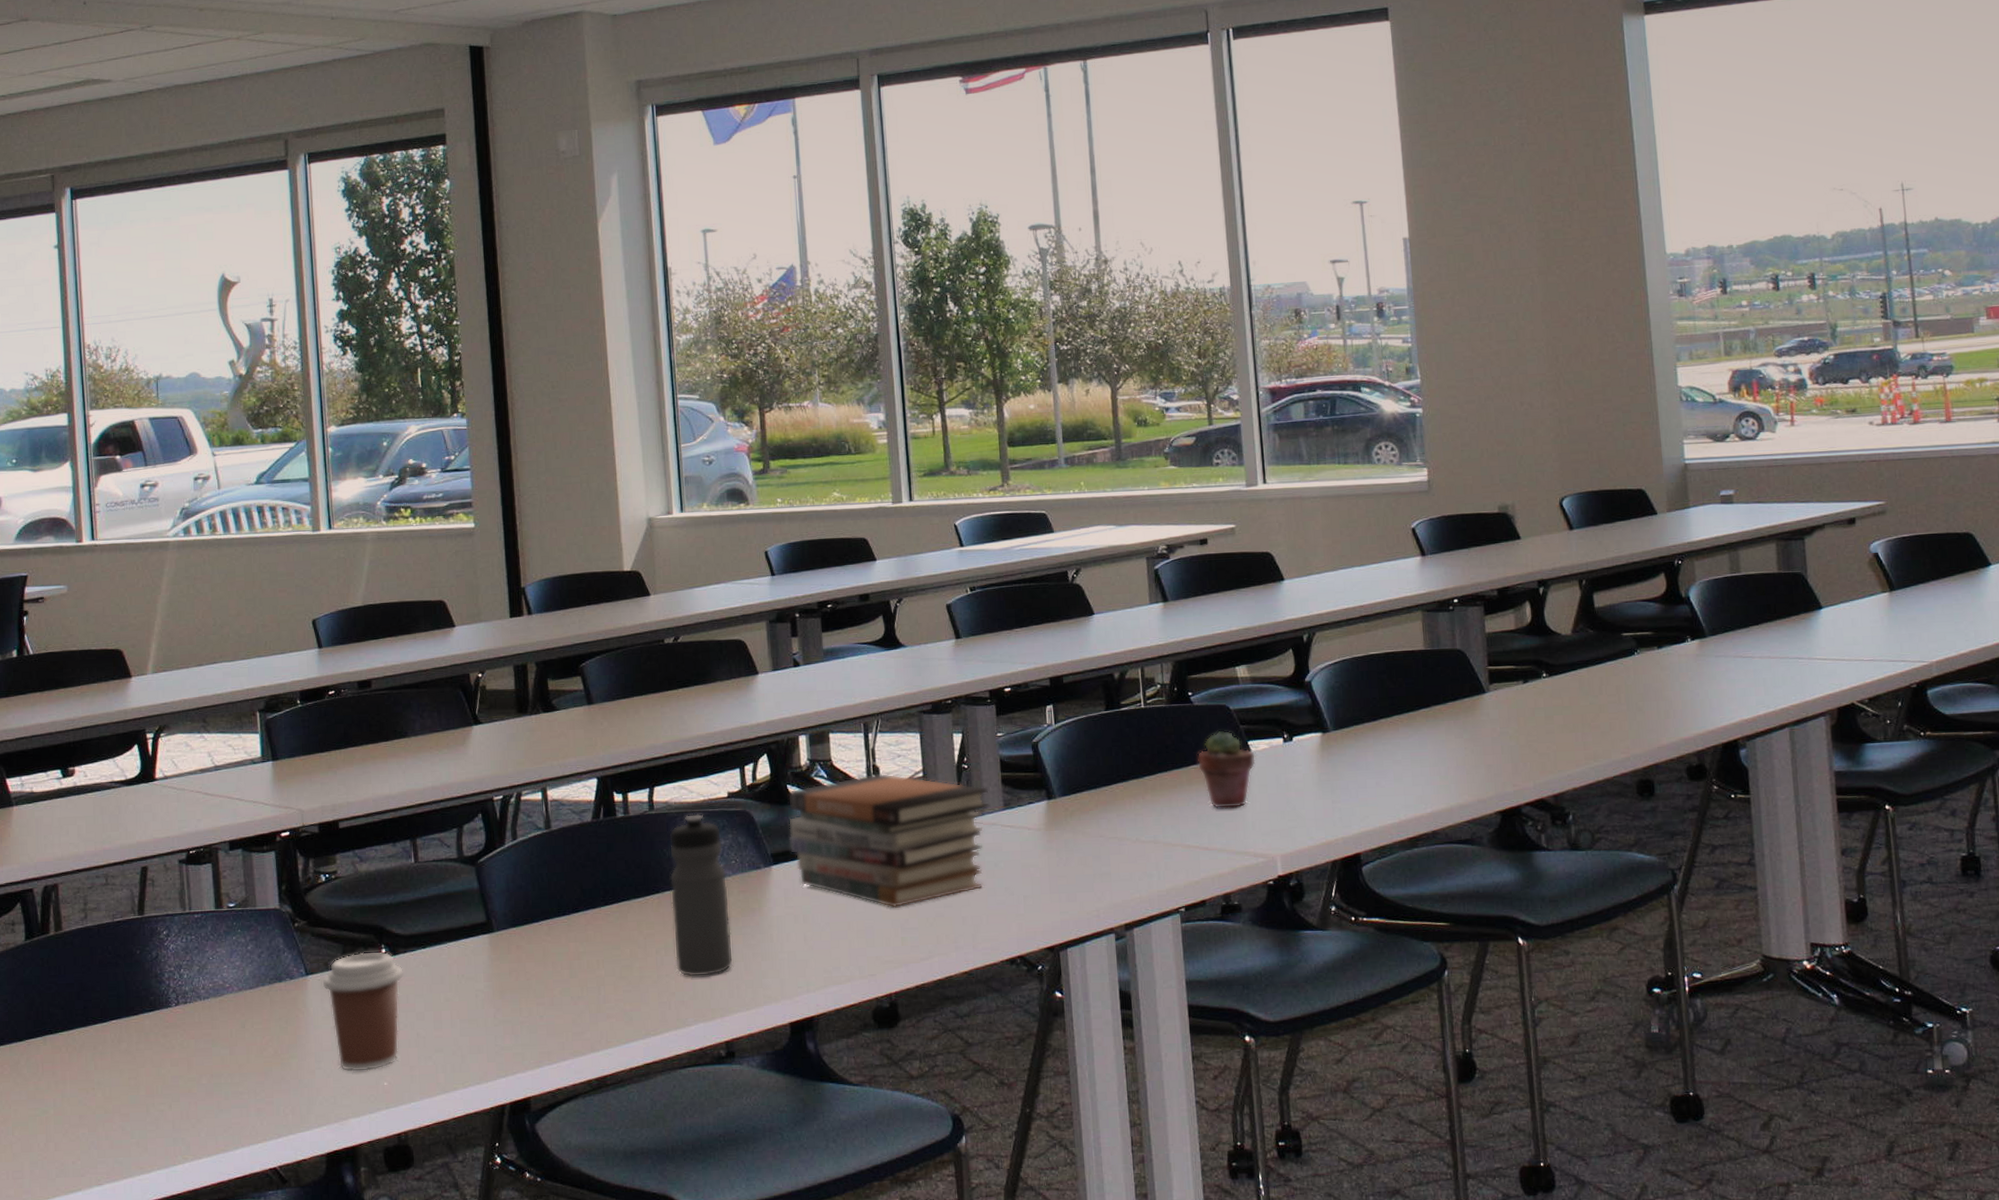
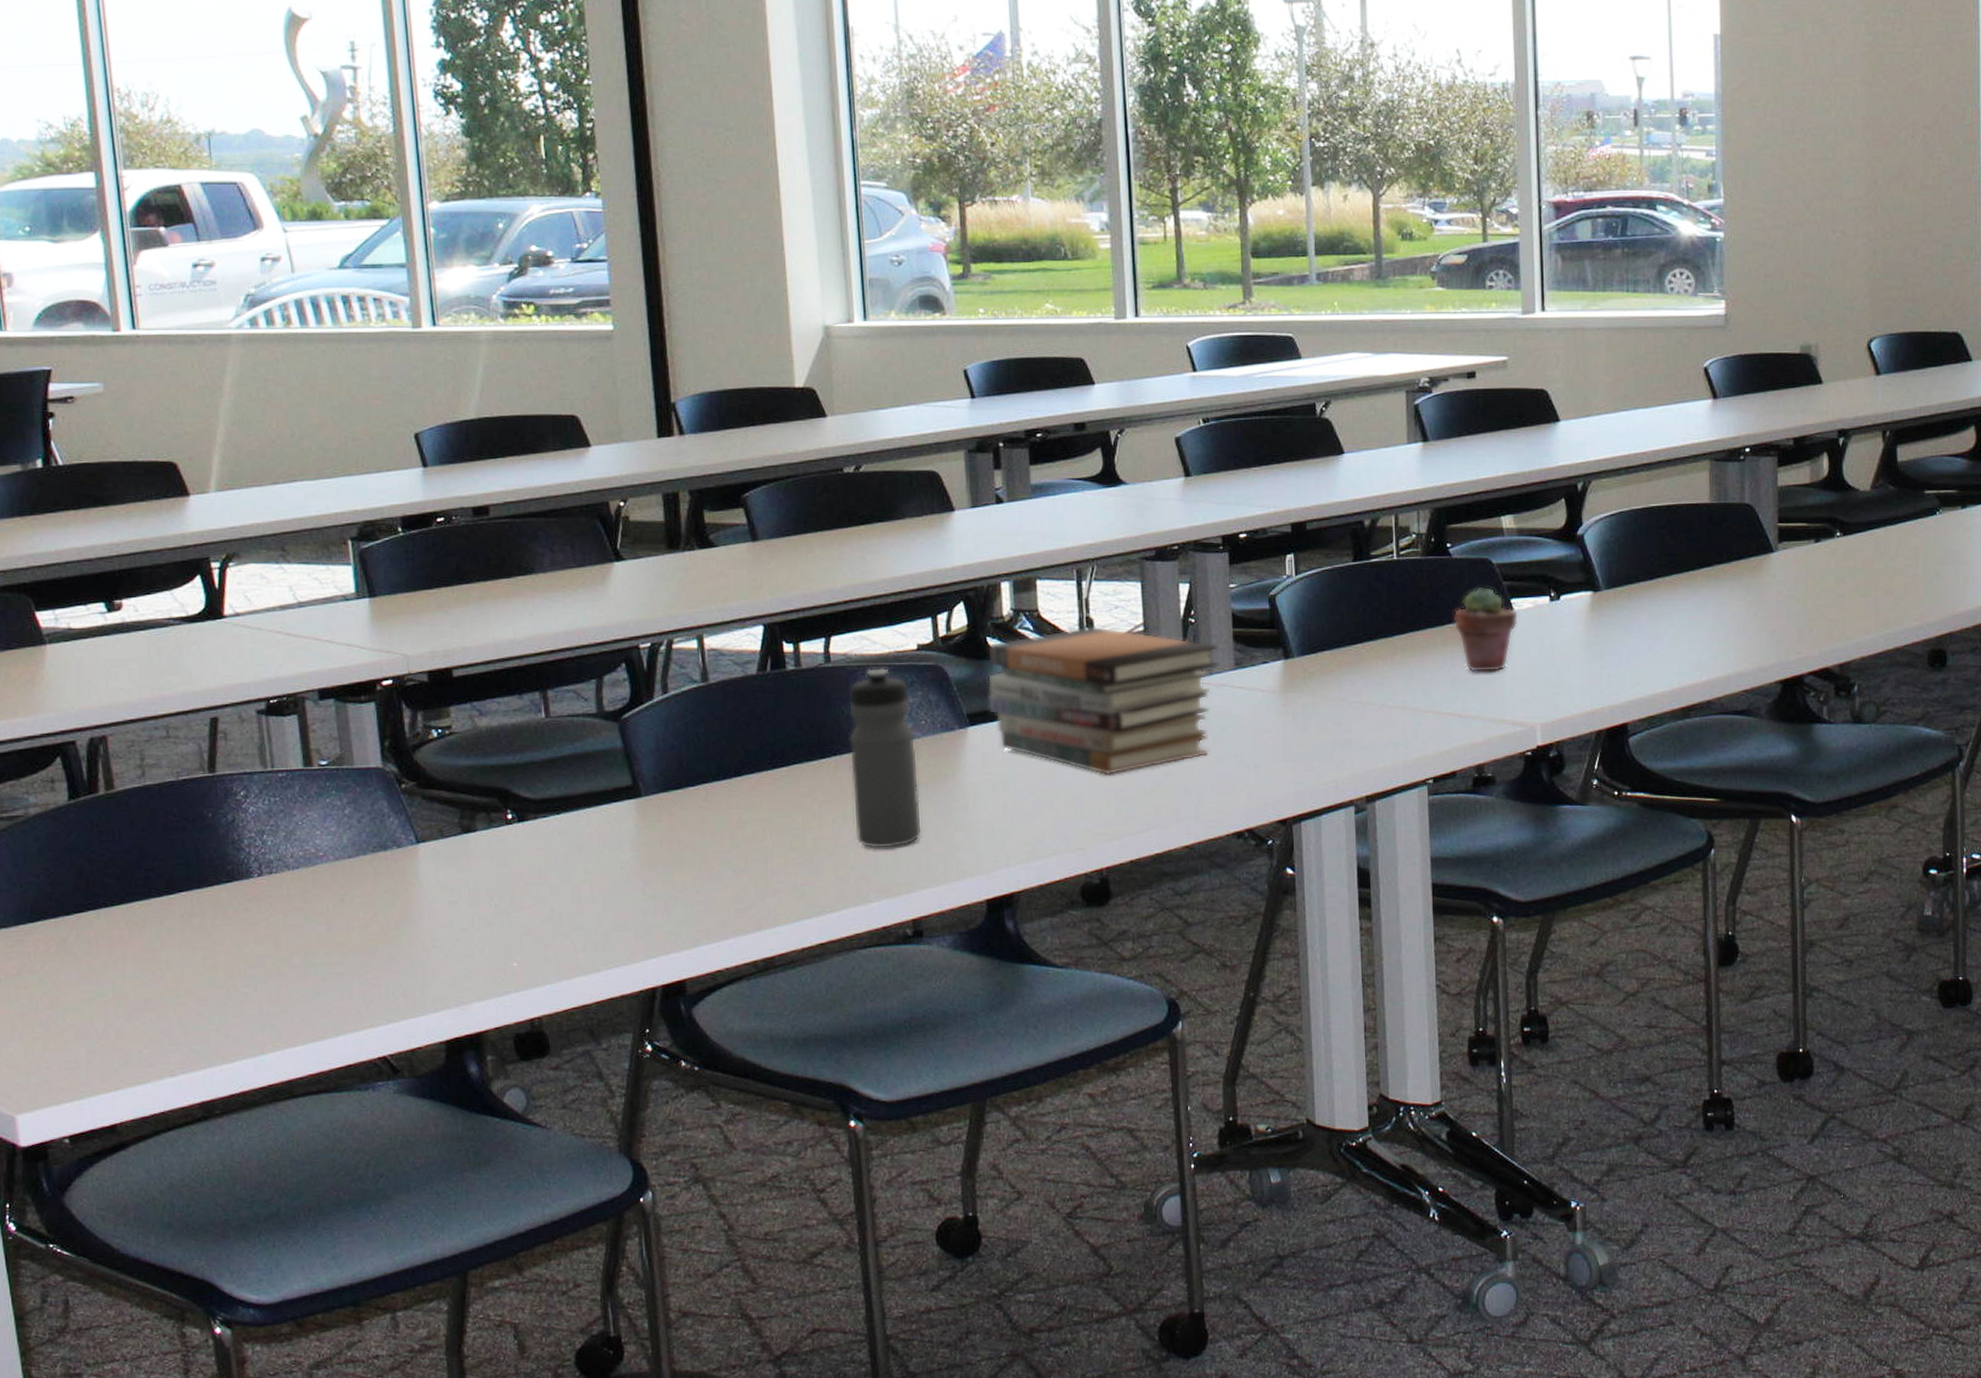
coffee cup: present [322,951,404,1073] -> none [436,817,535,952]

